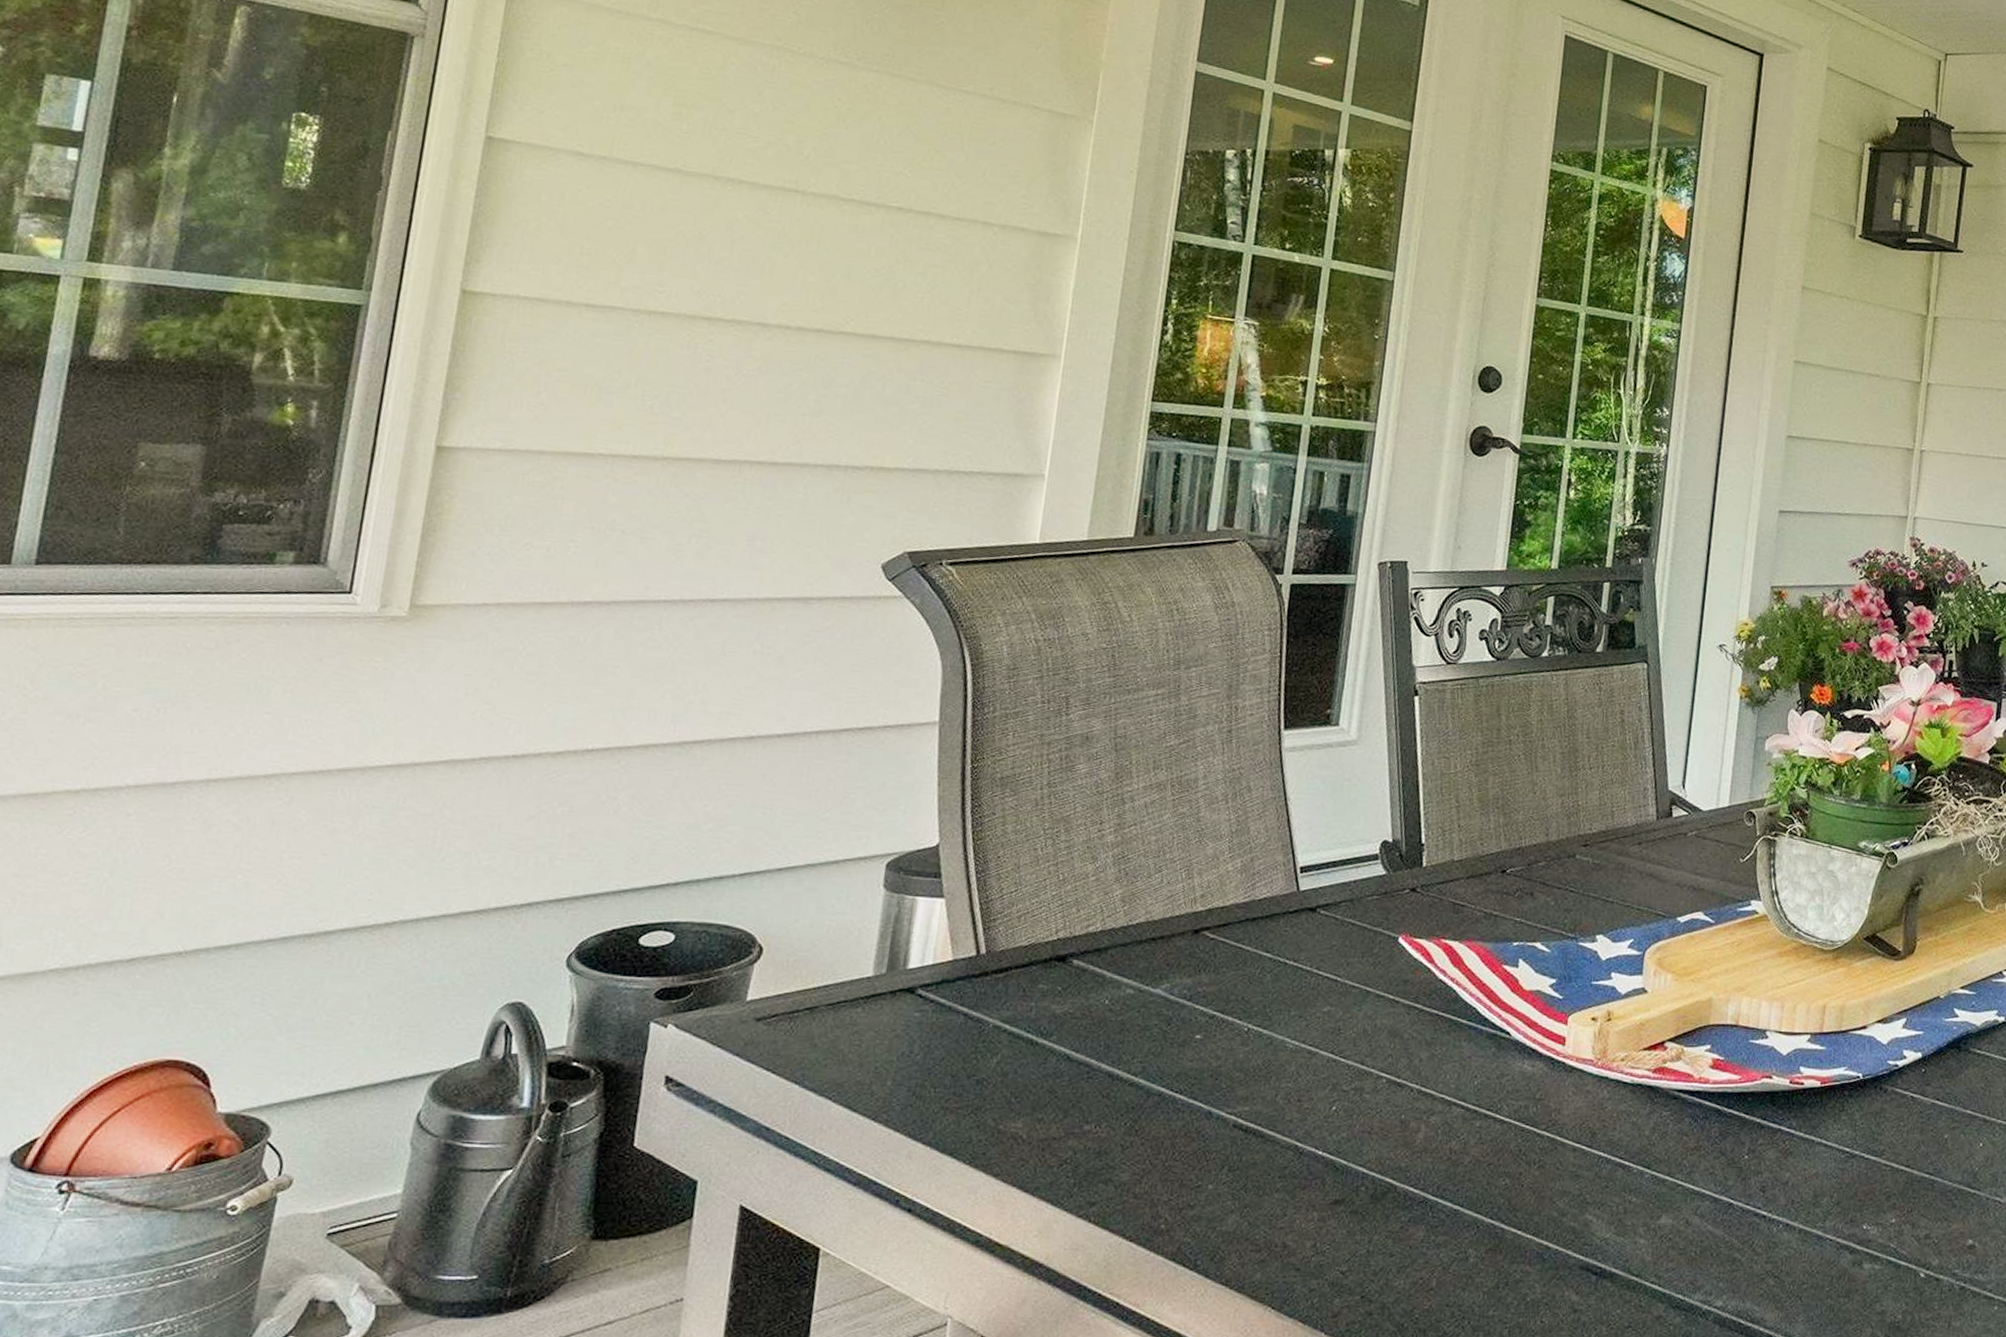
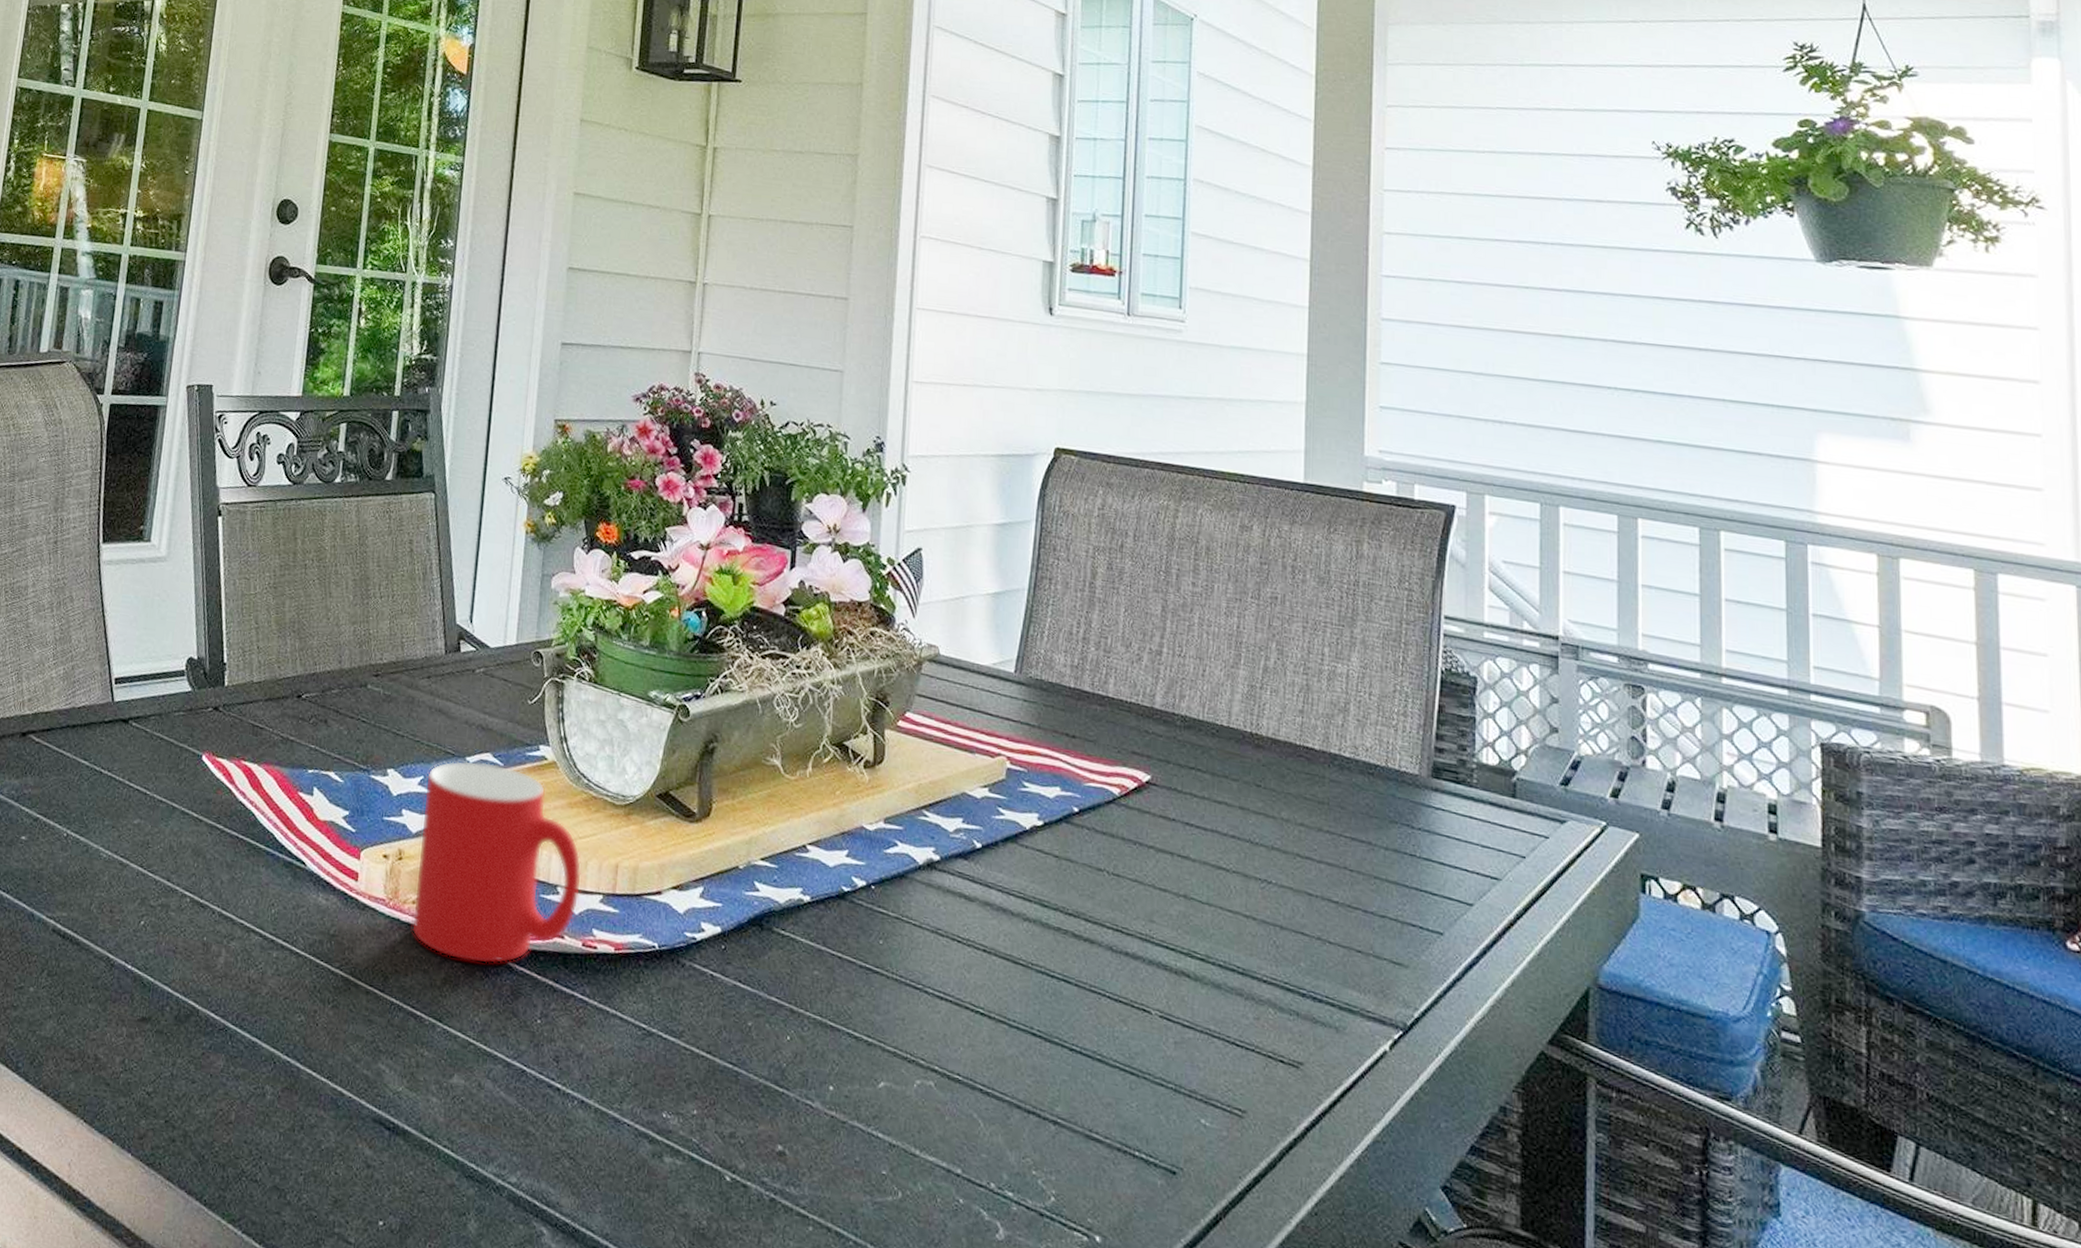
cup: none [1620,920,1791,1110] -> present [411,760,582,964]

